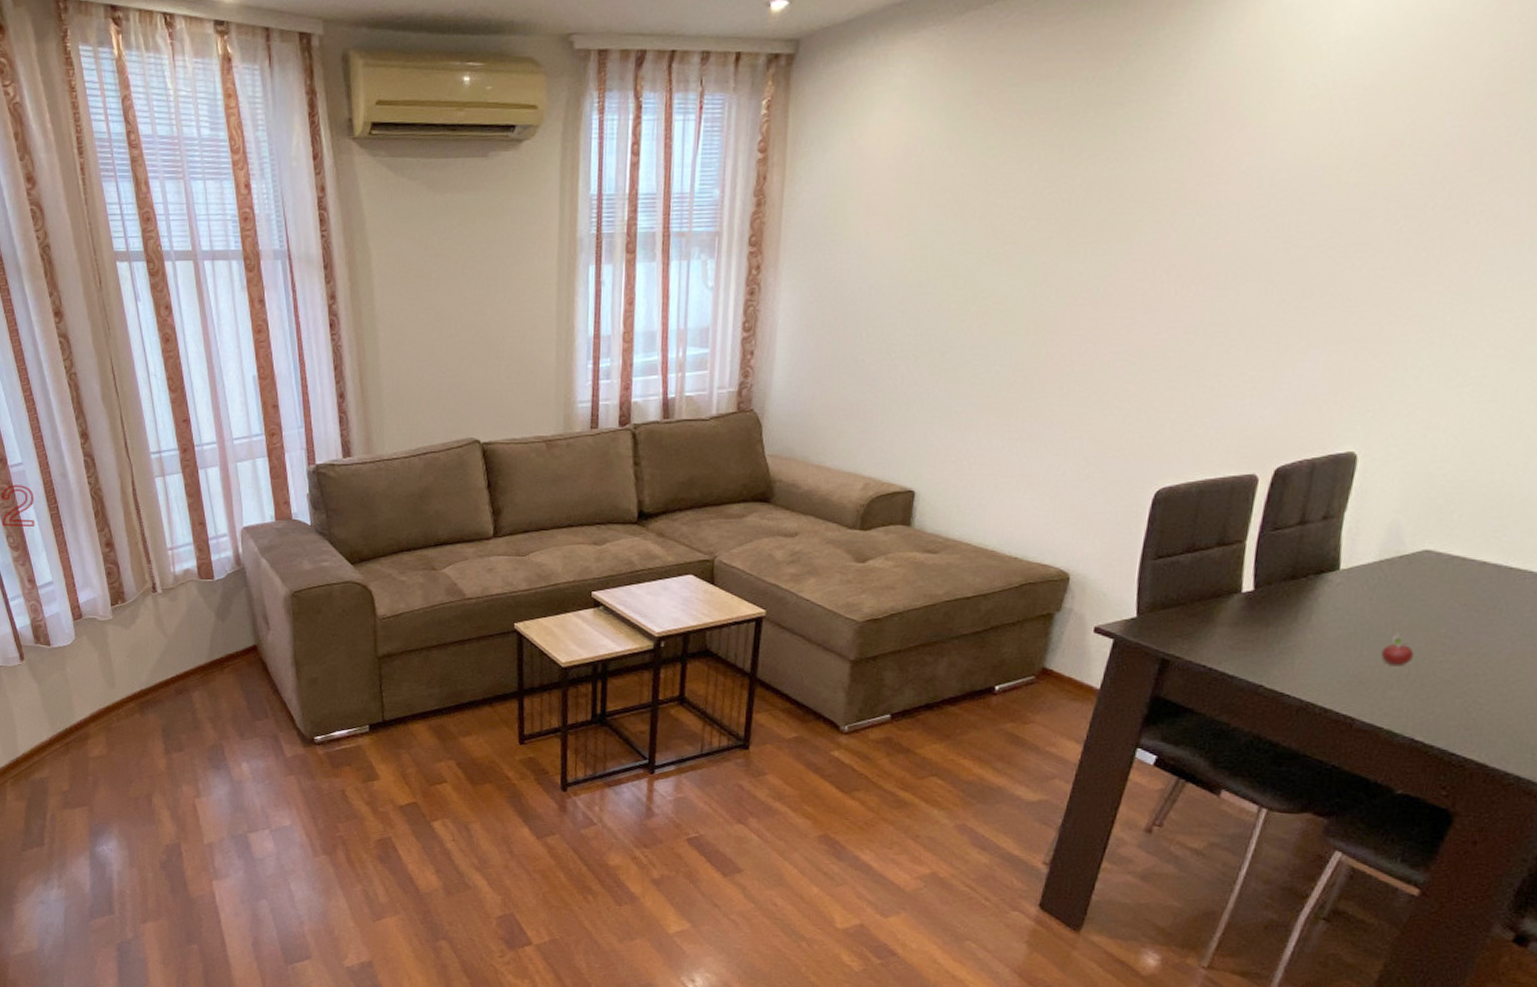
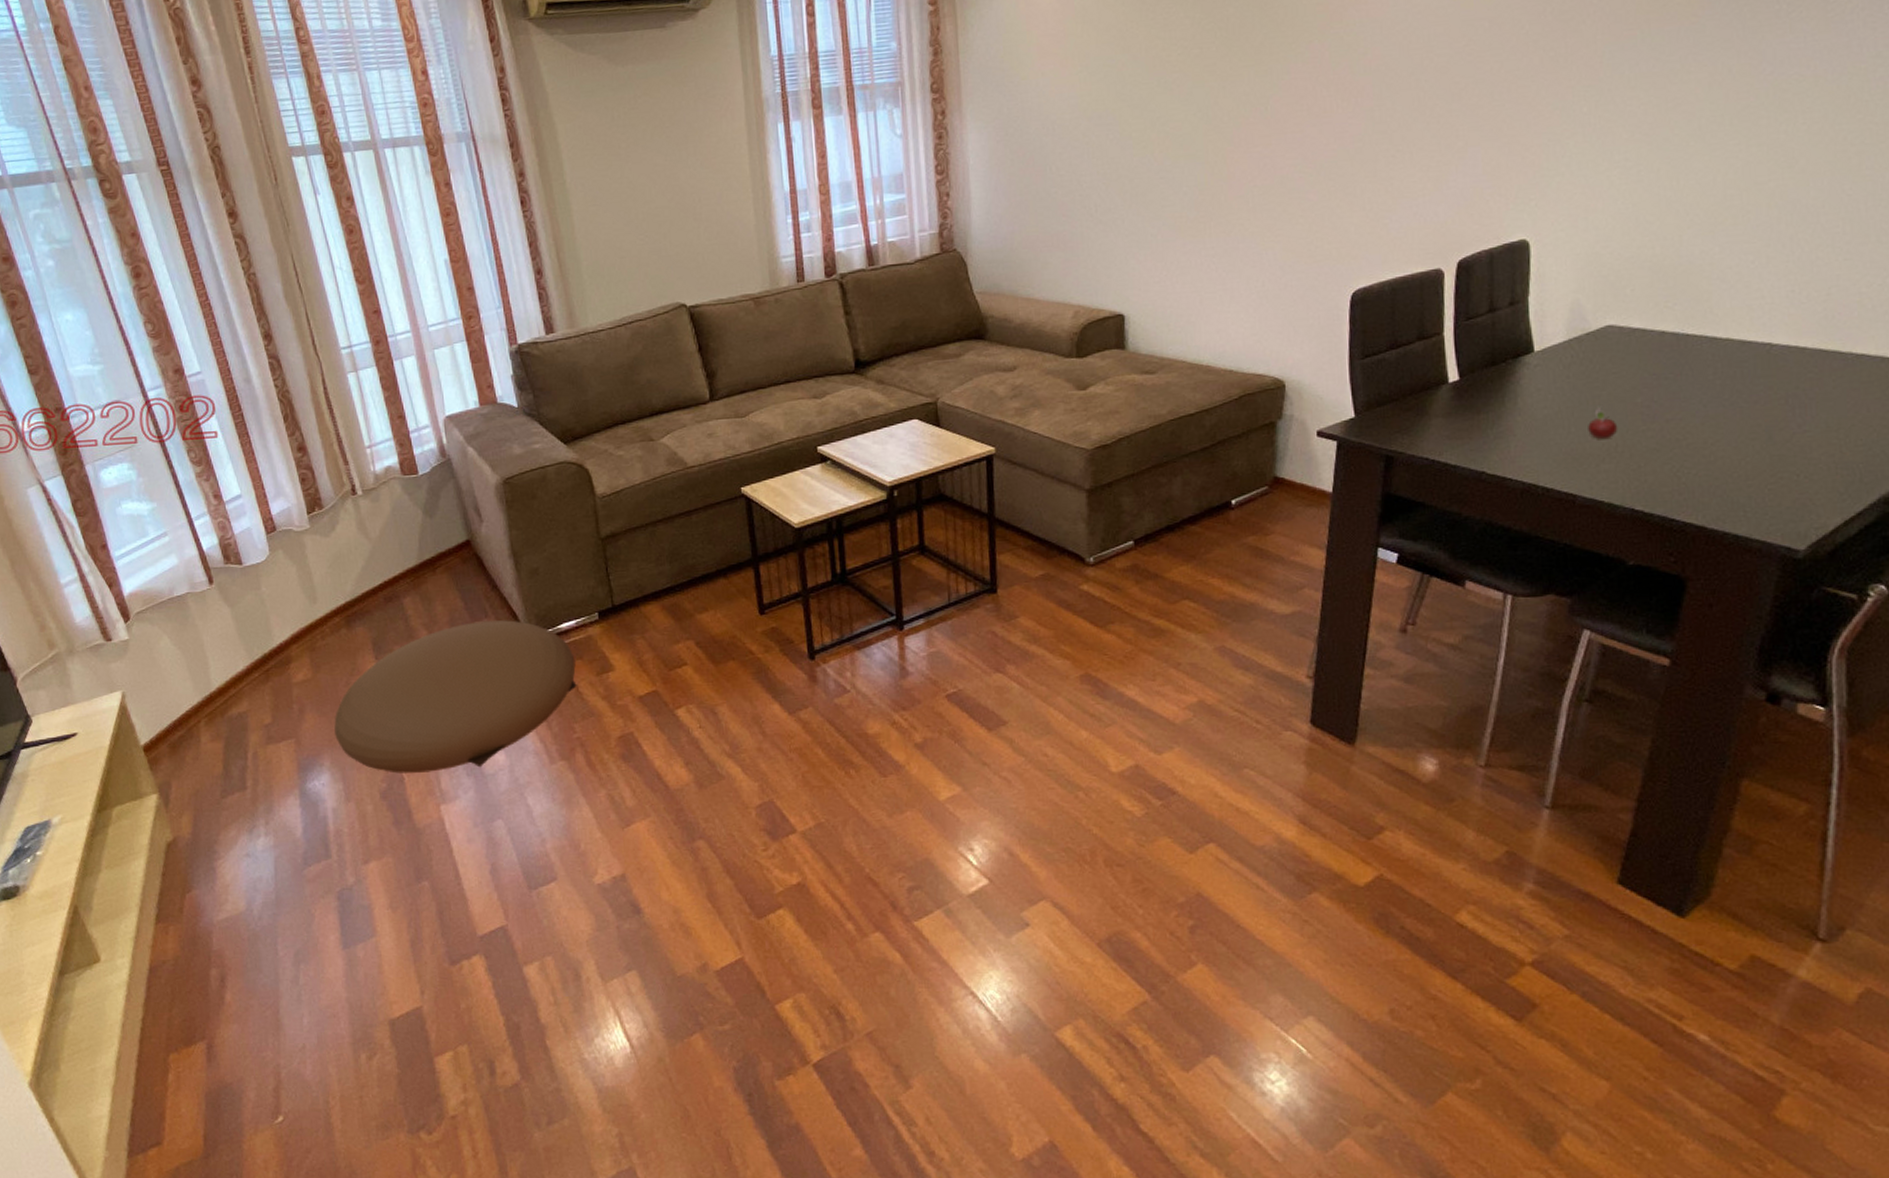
pouf: none [124,721,344,852] -> present [334,620,577,774]

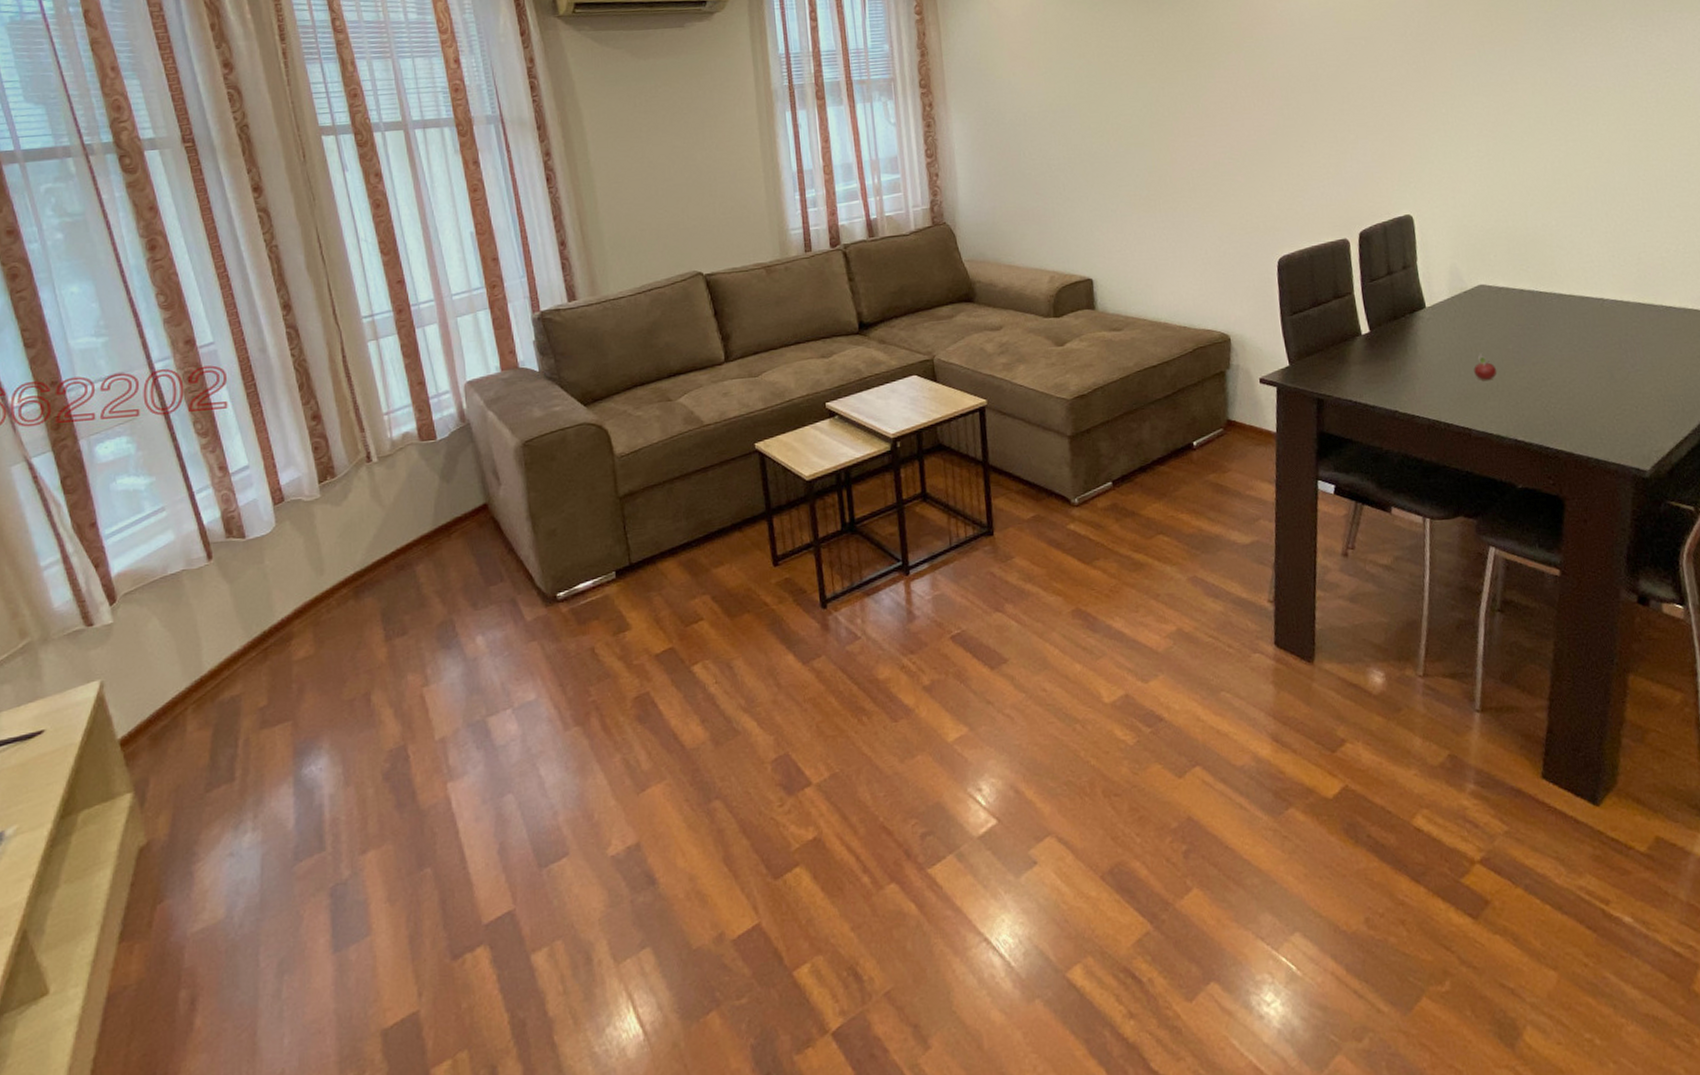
pouf: present [334,620,577,774] -> none [336,583,593,752]

